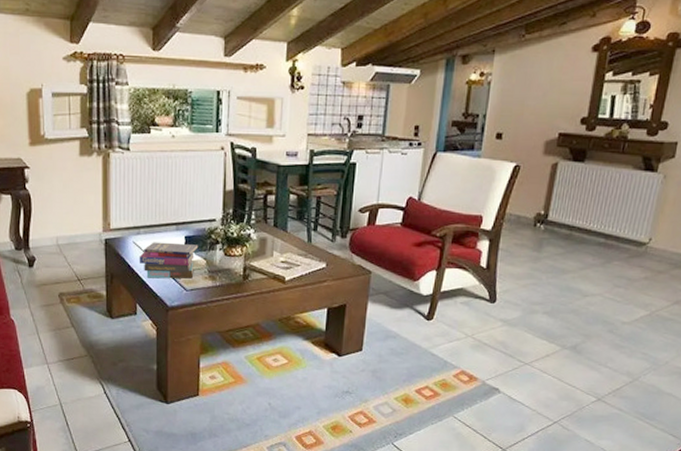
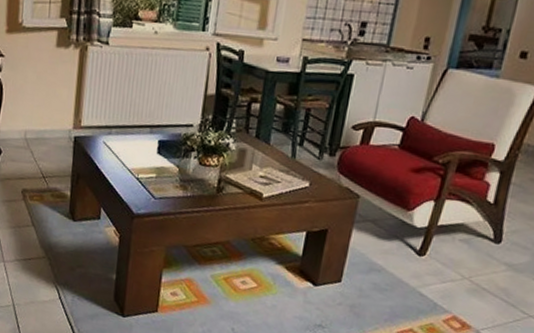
books: present [139,242,199,279] -> none [107,143,172,186]

